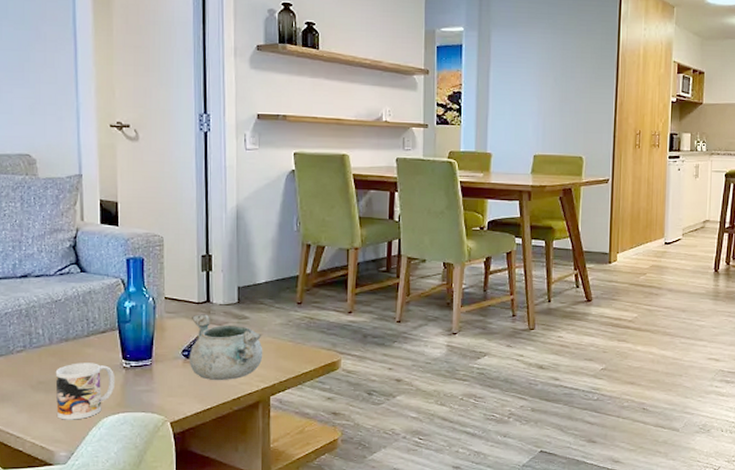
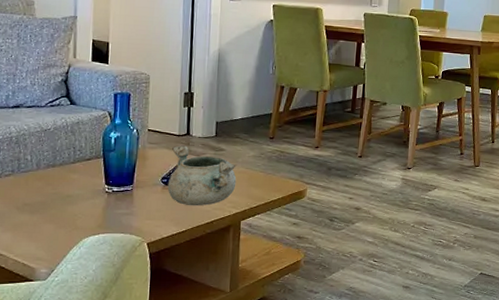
mug: present [55,363,116,420] -> none [40,187,98,240]

